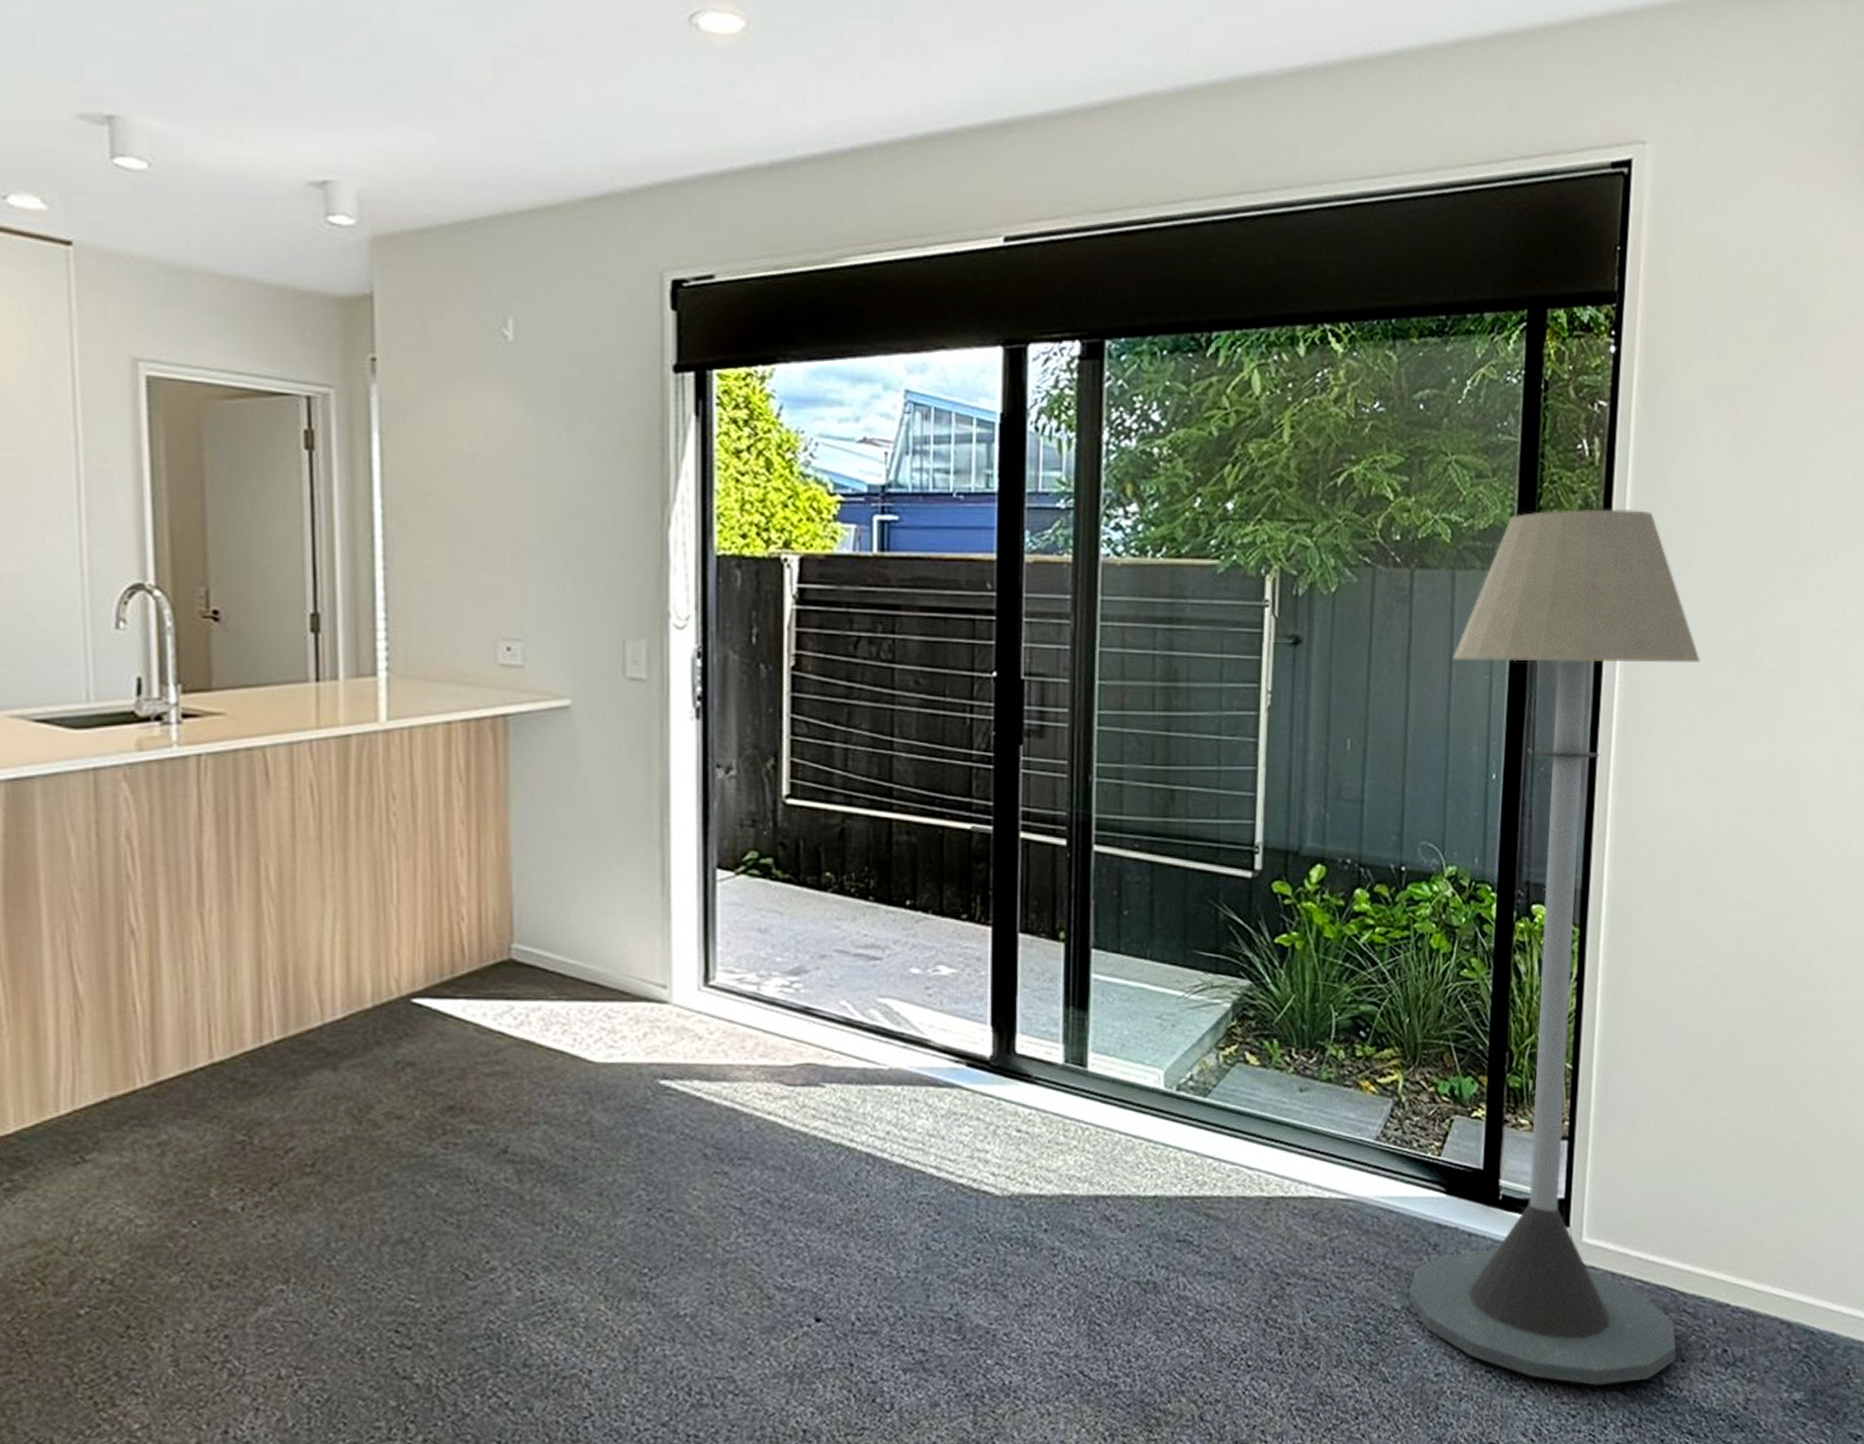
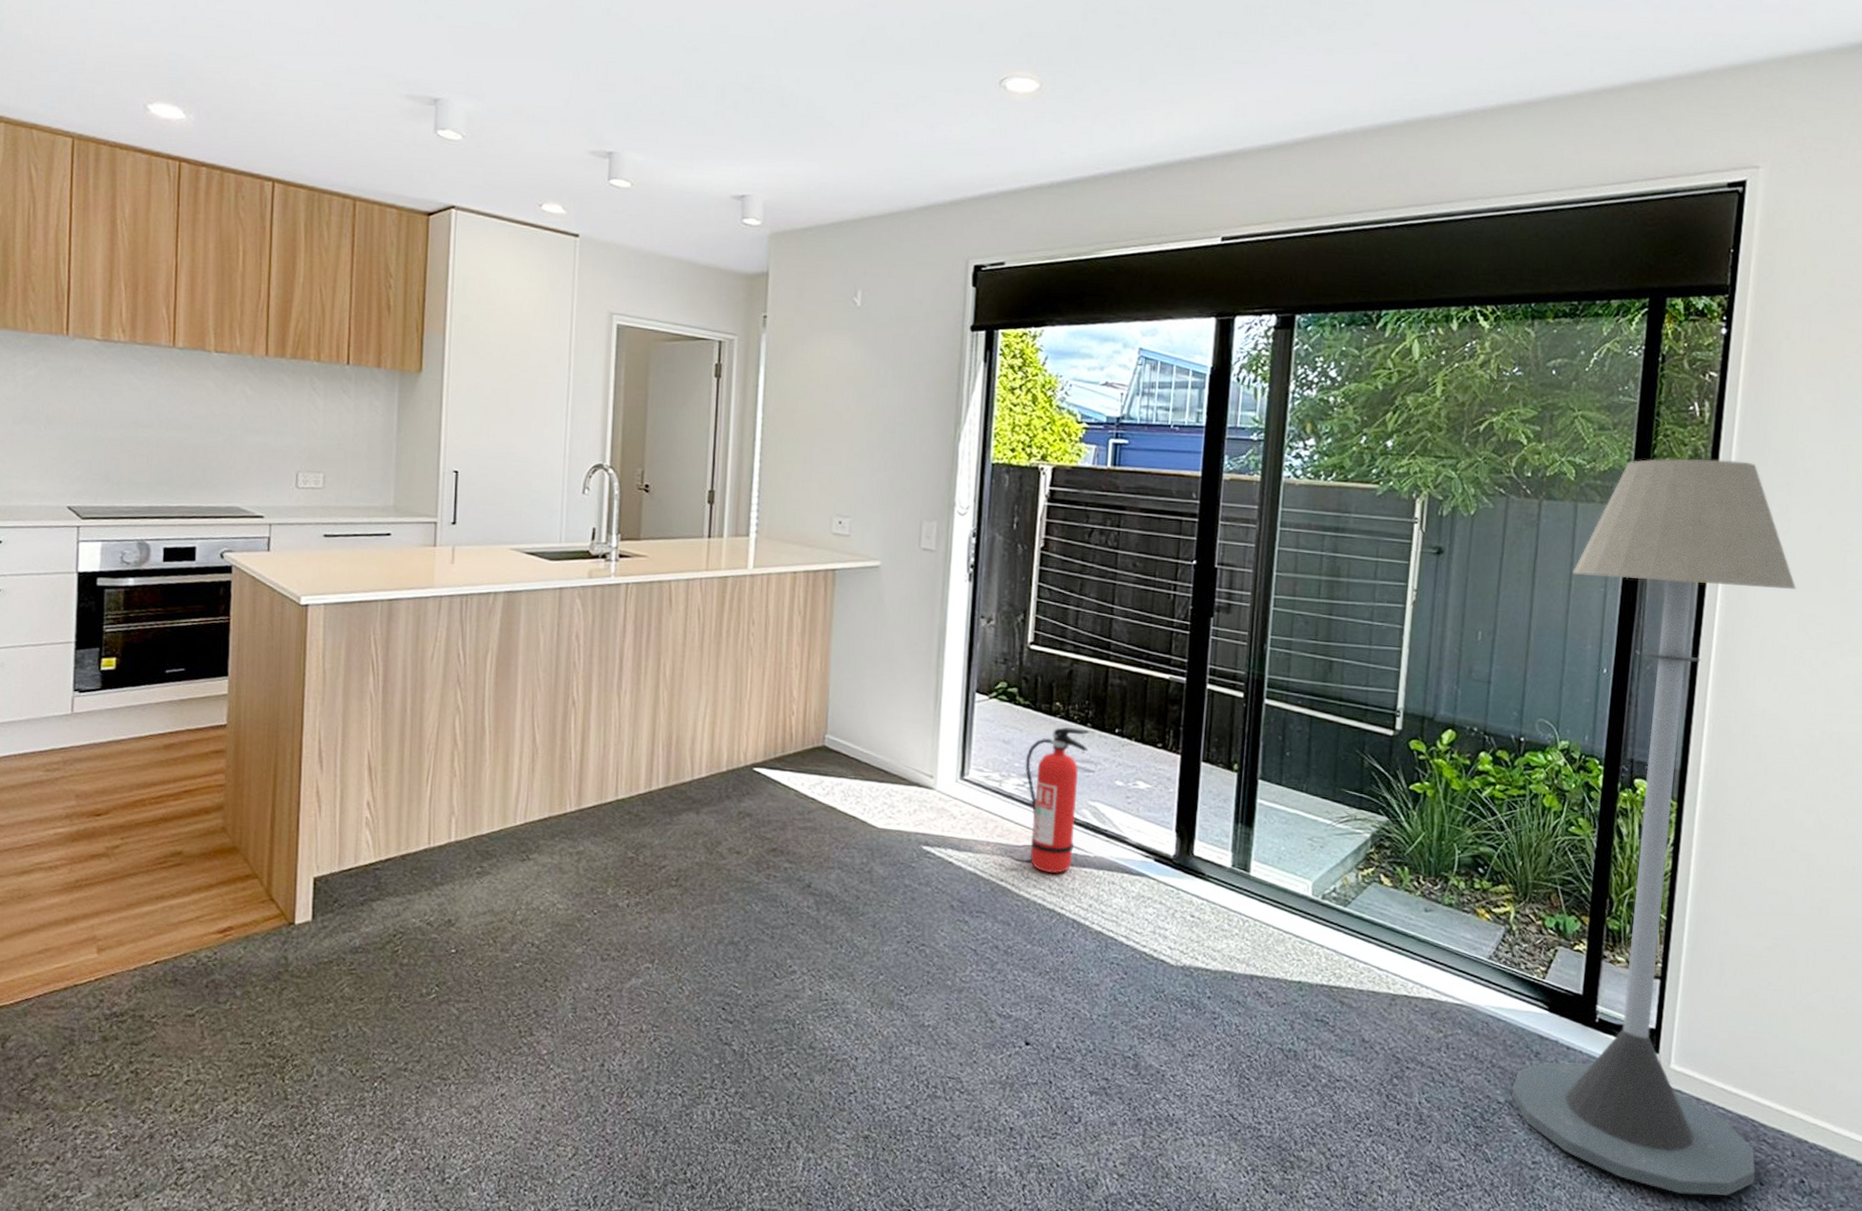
fire extinguisher: none [790,903,872,1097] -> present [1025,727,1089,873]

